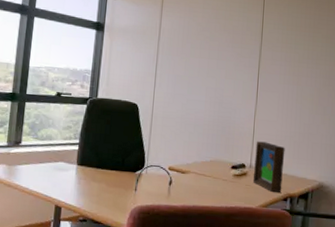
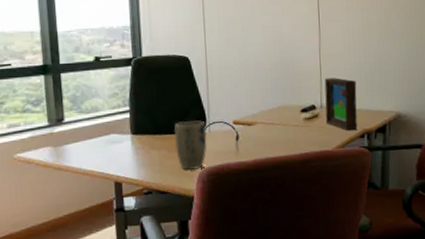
plant pot: none [113,159,144,206] -> present [174,119,207,170]

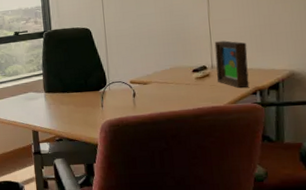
plant pot: present [174,119,207,170] -> none [80,80,108,122]

